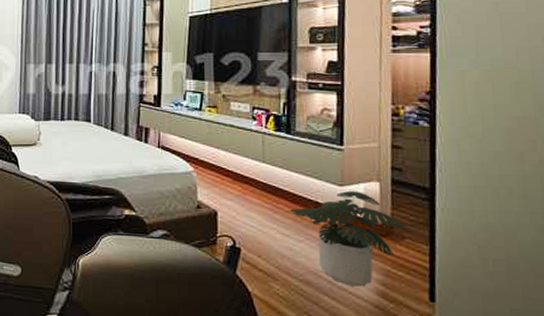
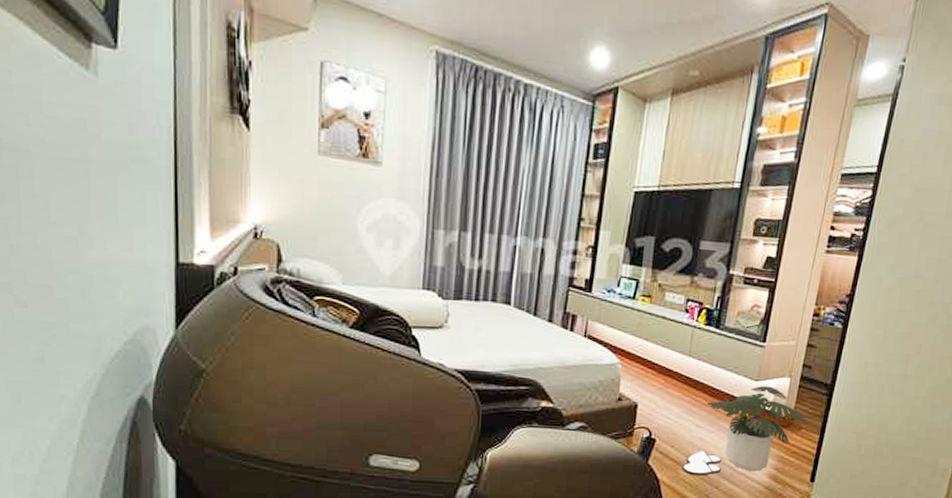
slippers: none [273,261,318,290] -> present [682,450,722,476]

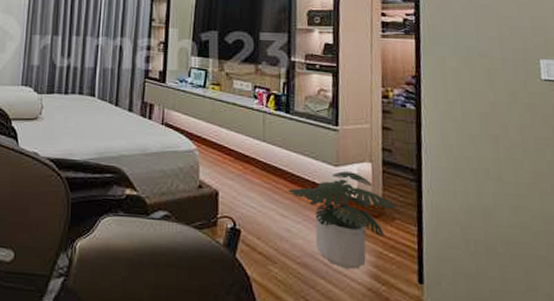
slippers: present [682,450,722,476] -> none [272,243,315,273]

